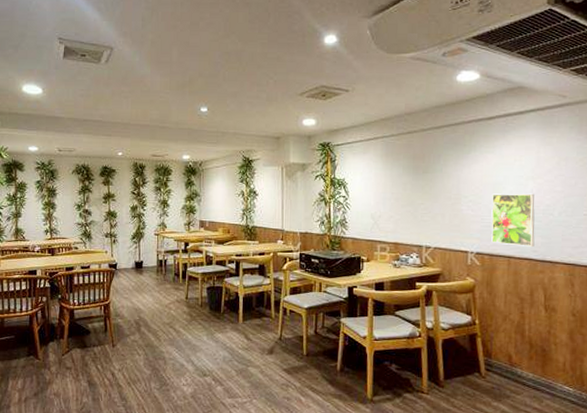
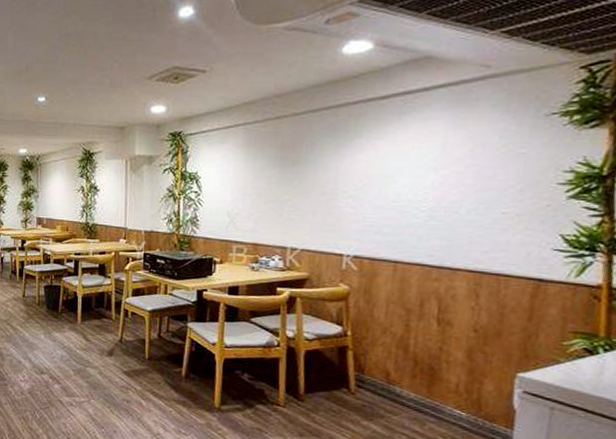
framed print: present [491,193,535,247] -> none [374,187,436,250]

